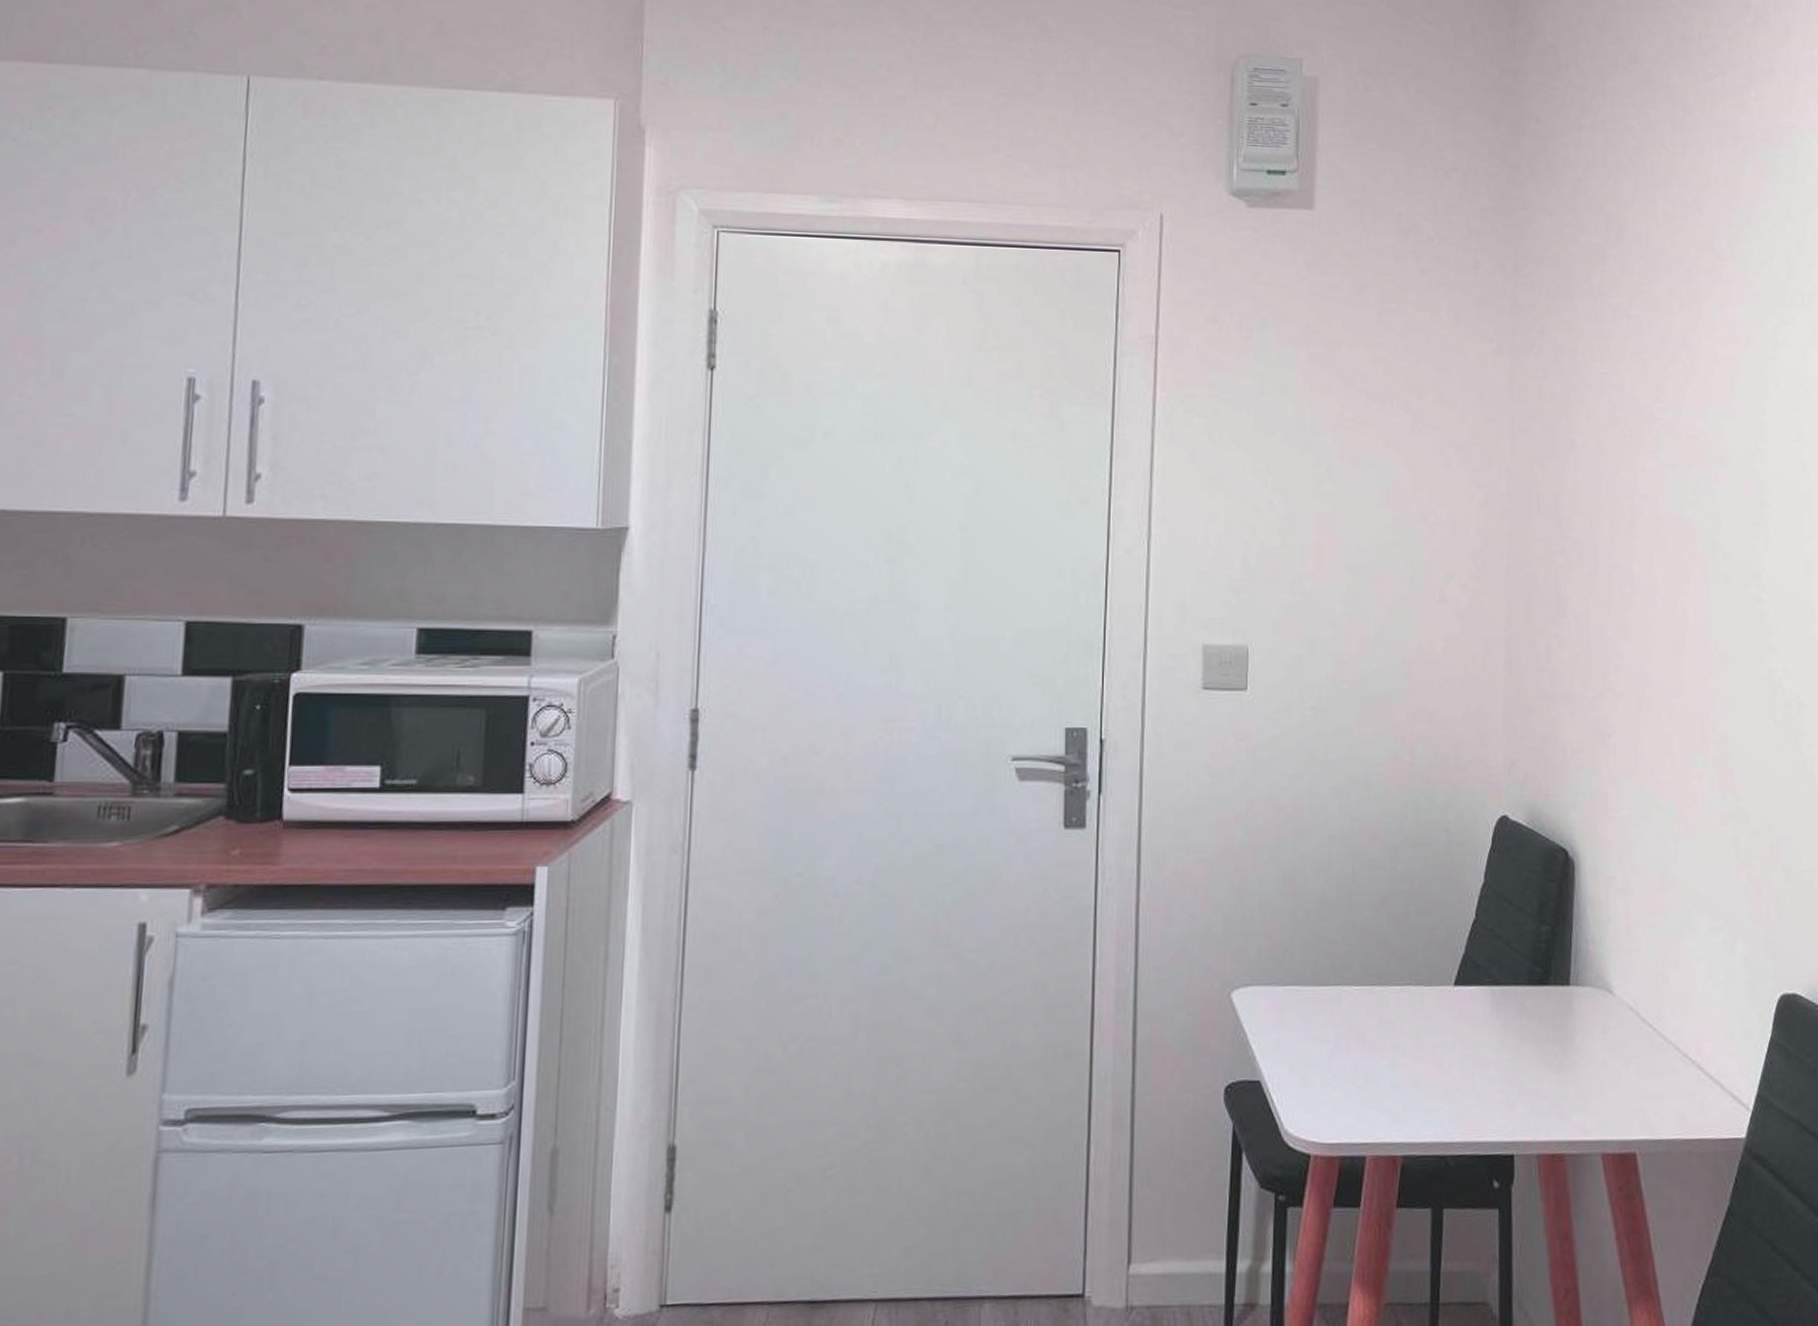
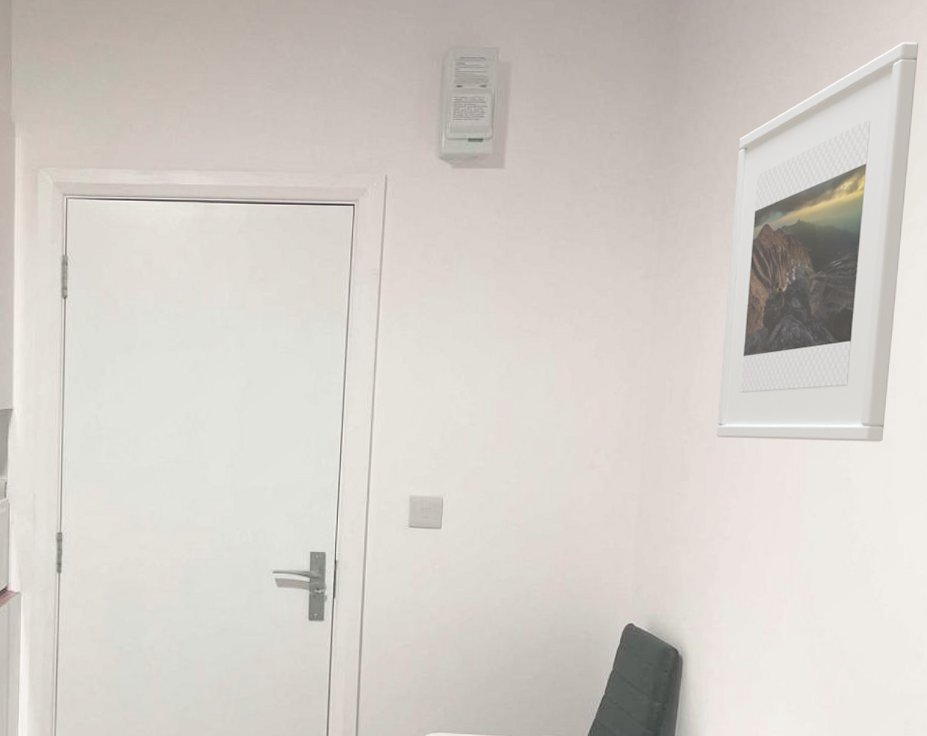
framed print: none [1598,75,1801,564] -> present [716,42,919,442]

